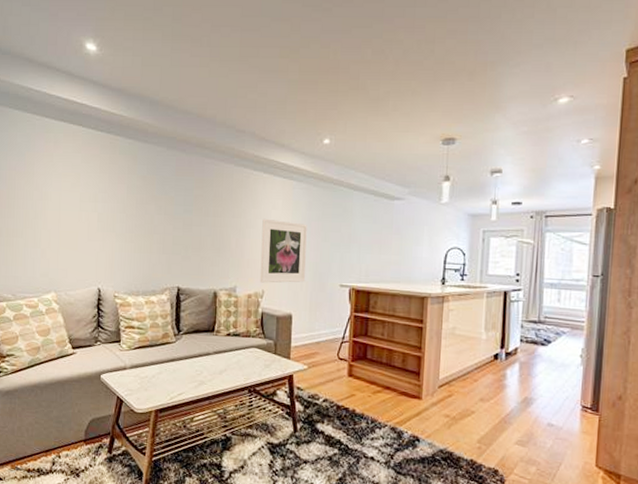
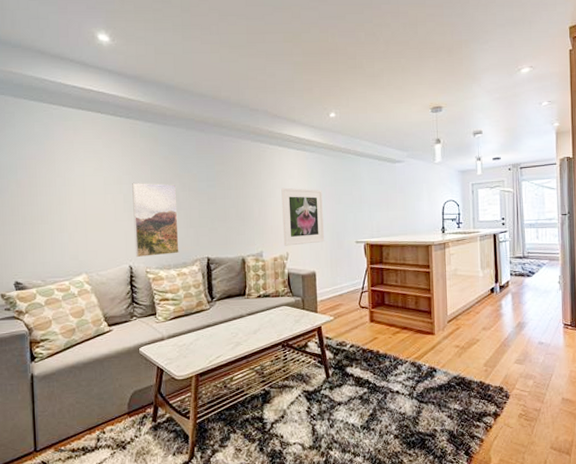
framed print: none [104,201,152,281] -> present [132,182,179,258]

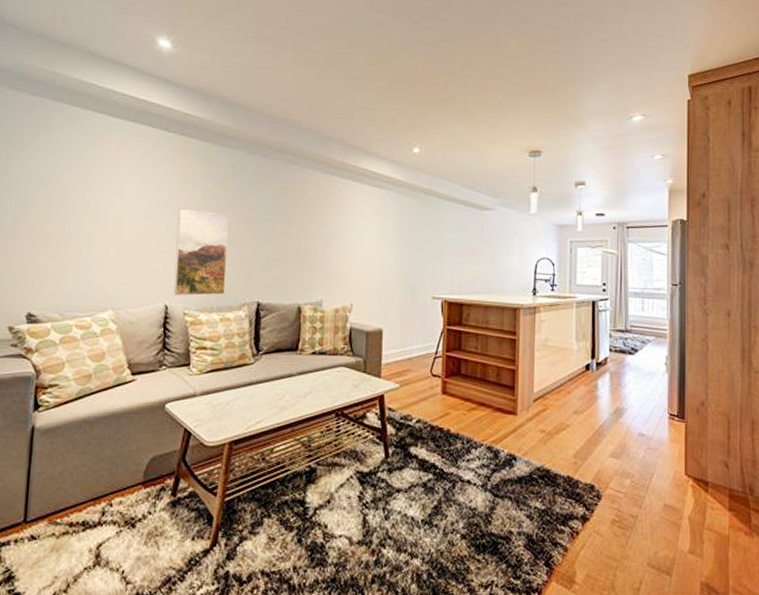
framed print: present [281,187,325,246] -> none [348,228,398,296]

